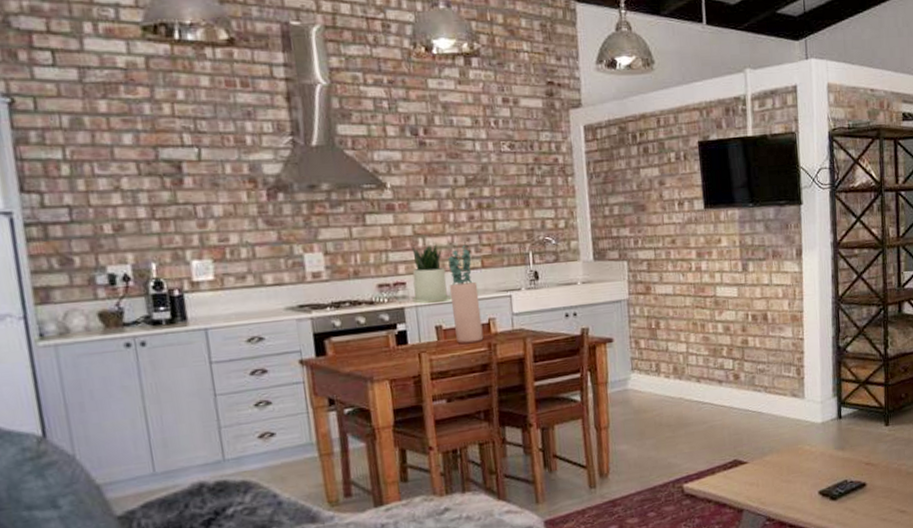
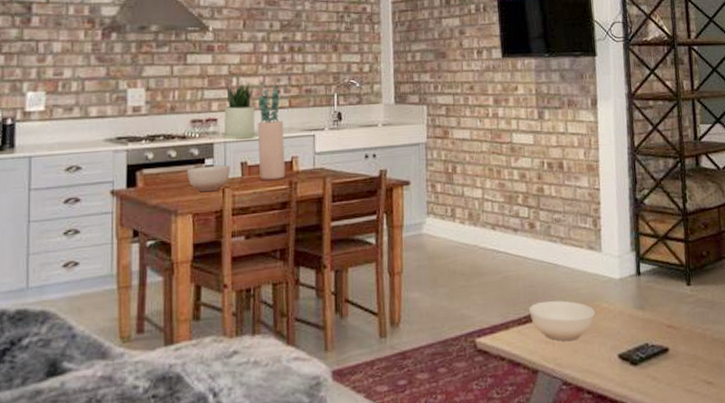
bowl: none [378,329,425,358] -> present [186,165,230,193]
bowl: none [734,445,798,482] -> present [529,300,596,341]

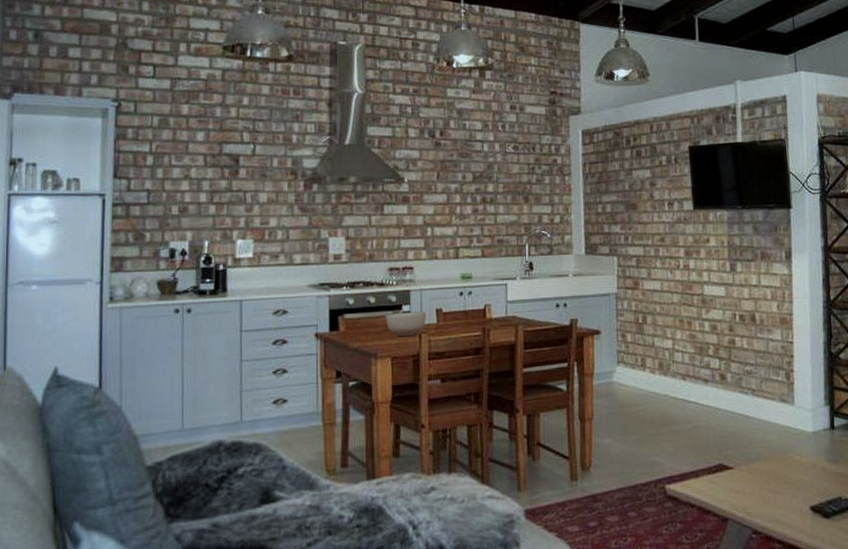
planter: present [221,84,257,140] -> none [417,234,452,287]
vase: present [257,80,286,182] -> none [451,230,479,328]
bowl: present [529,300,596,341] -> none [719,451,787,491]

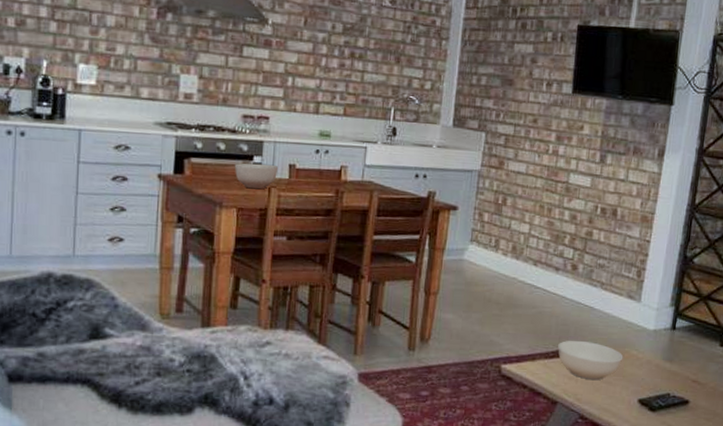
bowl: none [719,451,787,491] -> present [558,340,624,380]

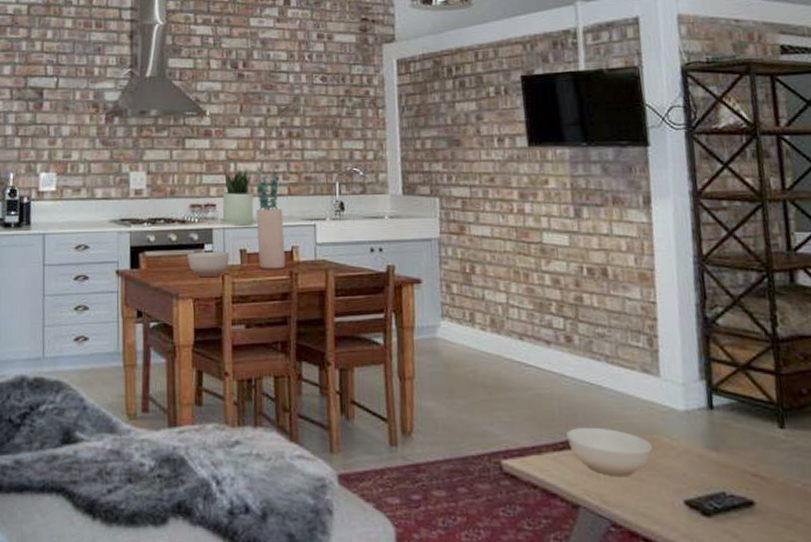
planter: none [272,84,309,142] -> present [220,170,256,226]
vase: none [307,85,336,188] -> present [255,166,286,270]

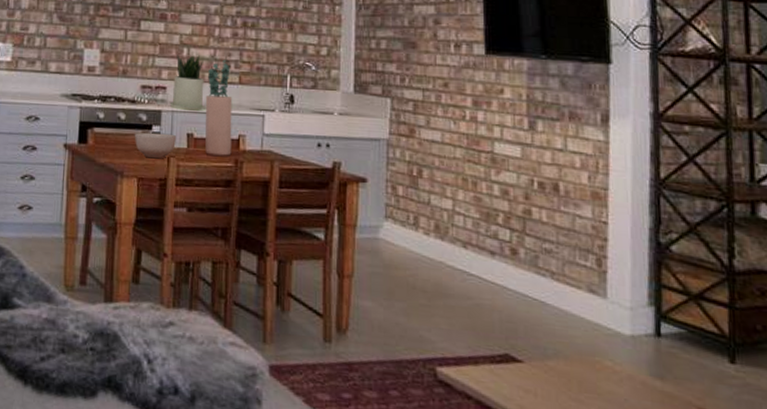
bowl: present [566,427,653,476] -> none [505,341,595,396]

